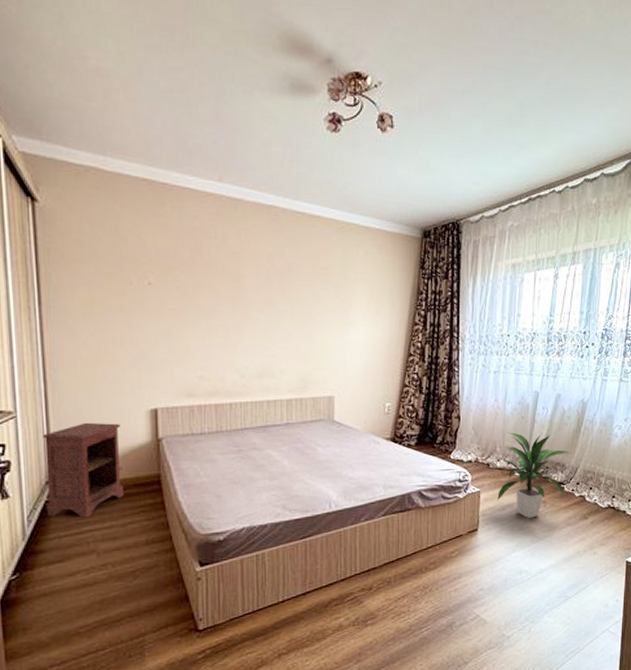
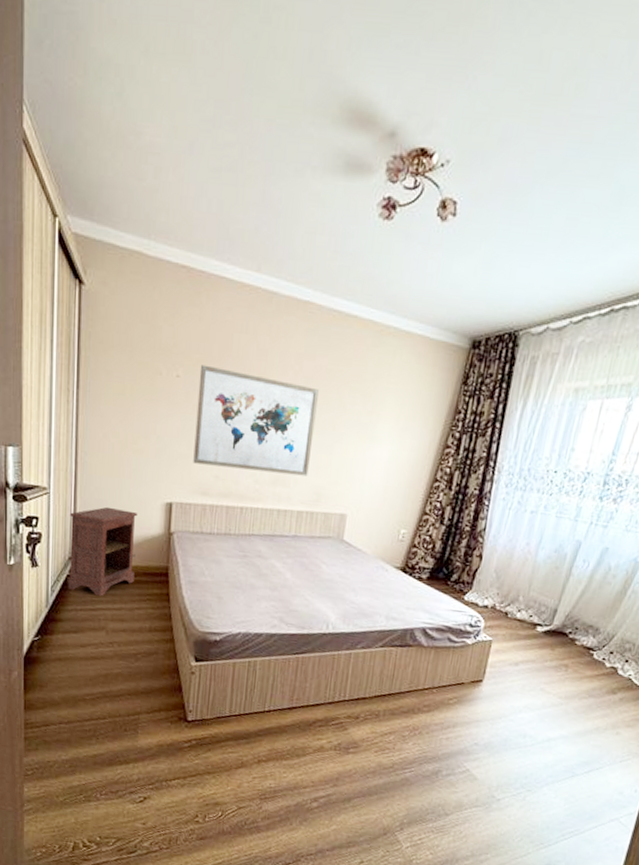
wall art: none [172,271,293,367] -> present [193,364,319,477]
indoor plant: present [497,432,571,518] -> none [511,581,610,681]

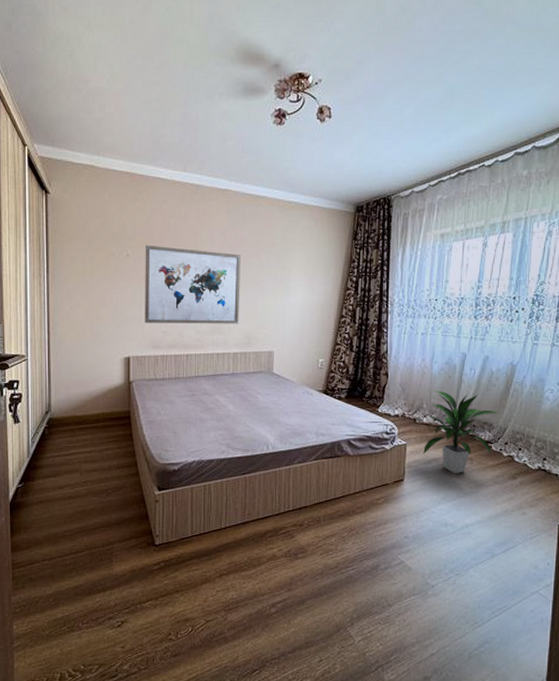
nightstand: present [68,506,138,596] -> none [45,366,102,442]
indoor plant: none [511,581,610,681] -> present [423,390,499,473]

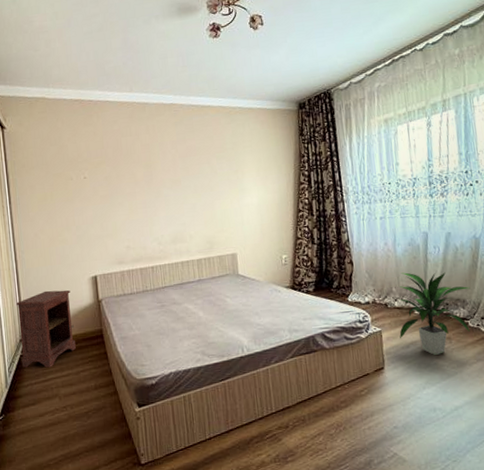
nightstand: none [45,366,102,442] -> present [16,290,76,368]
wall art: present [145,245,241,324] -> none [100,163,199,241]

